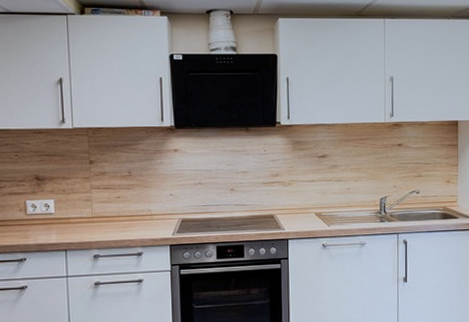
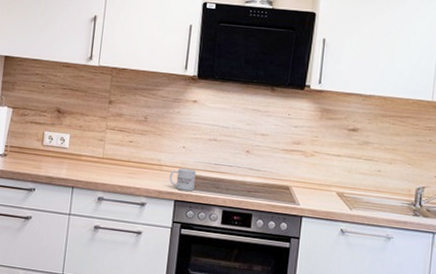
mug: none [161,213,187,235] -> present [169,167,196,191]

